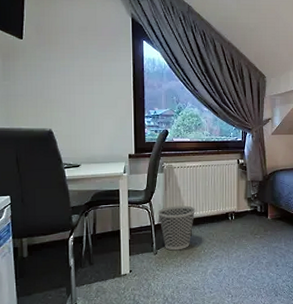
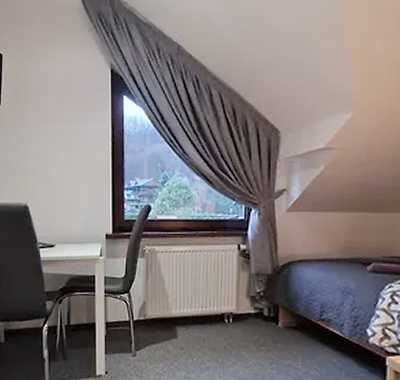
wastebasket: present [158,205,196,251] -> none [137,299,183,355]

